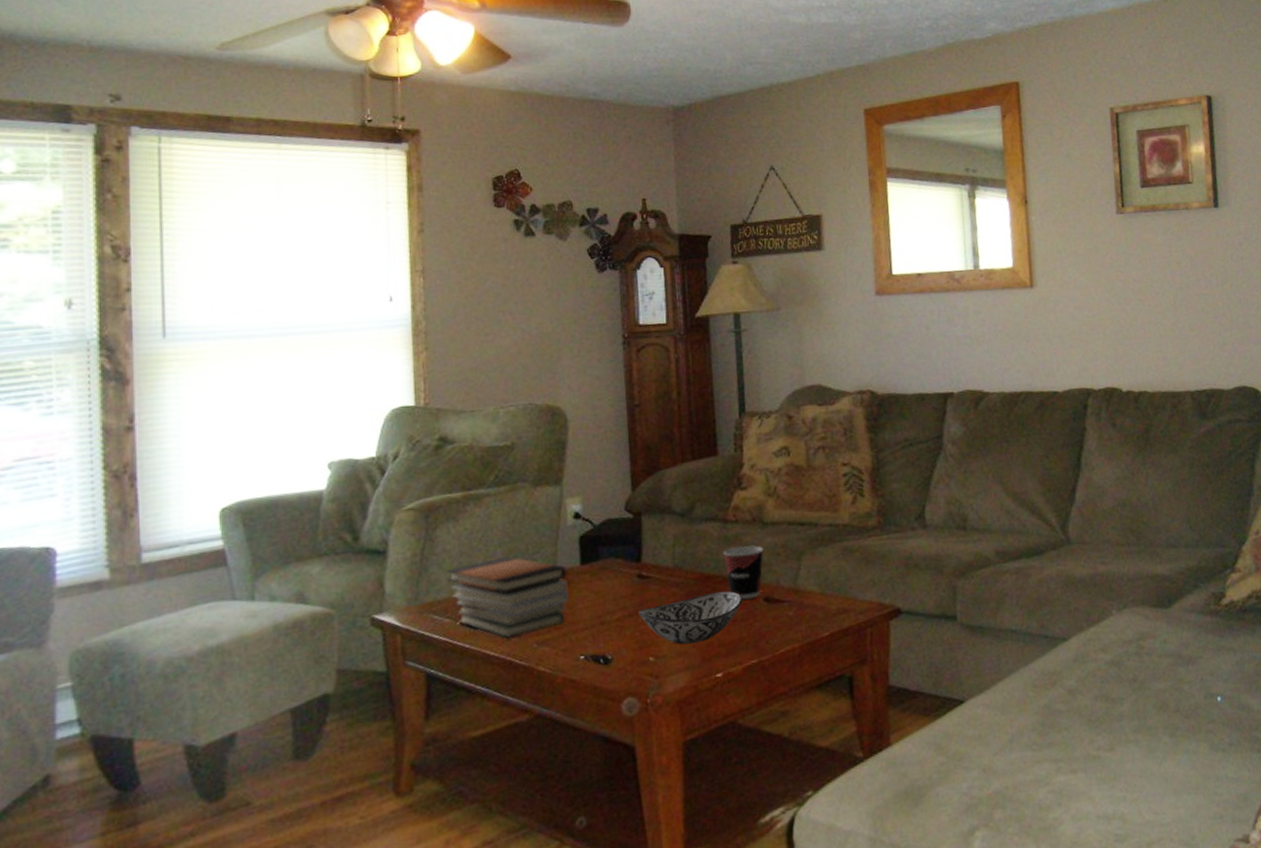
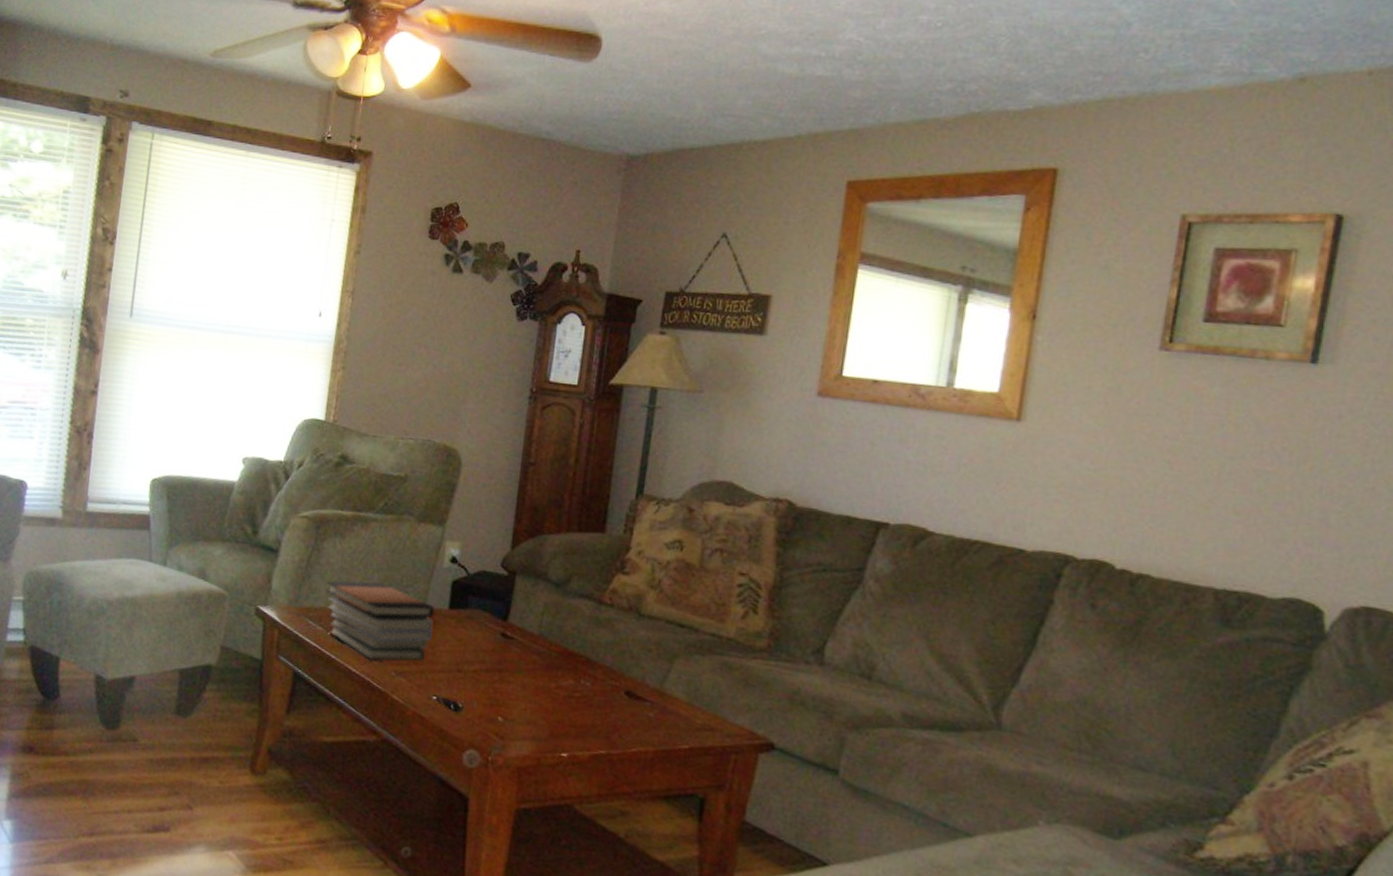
decorative bowl: present [638,590,743,645] -> none [495,667,603,717]
cup: present [723,545,764,600] -> none [590,630,635,689]

